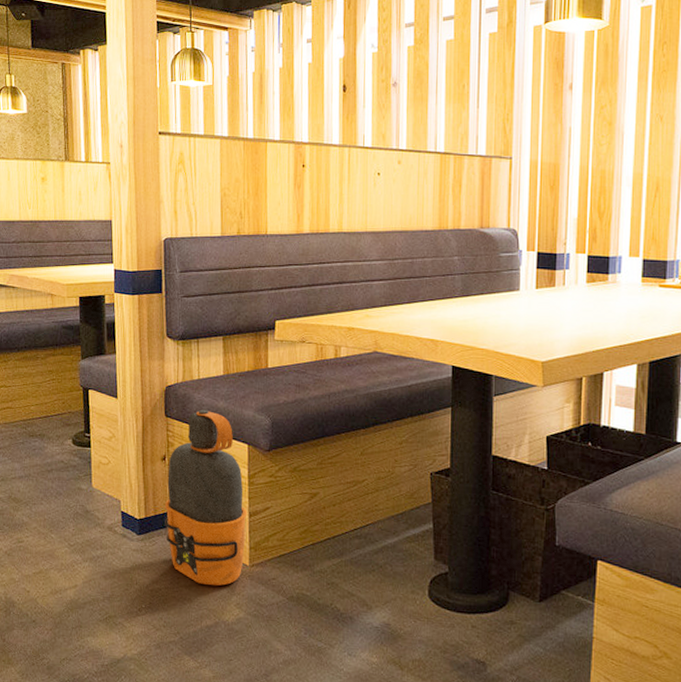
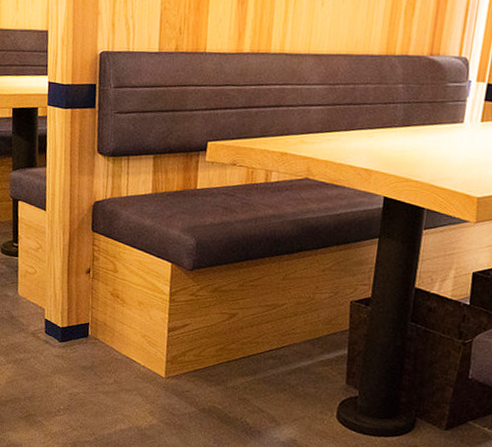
water bottle: present [164,409,248,586] -> none [86,226,167,394]

